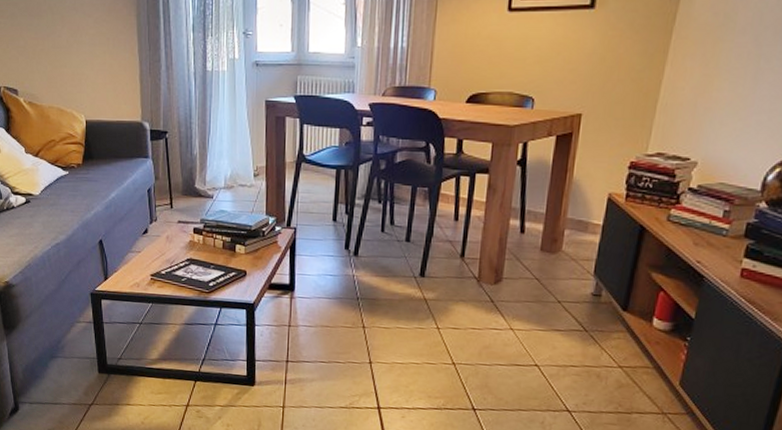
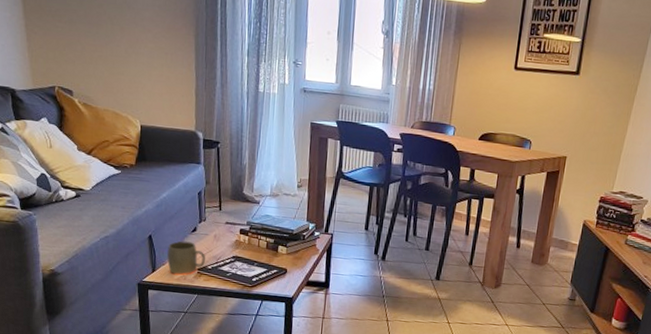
mug: none [119,244,158,282] -> present [167,241,205,275]

